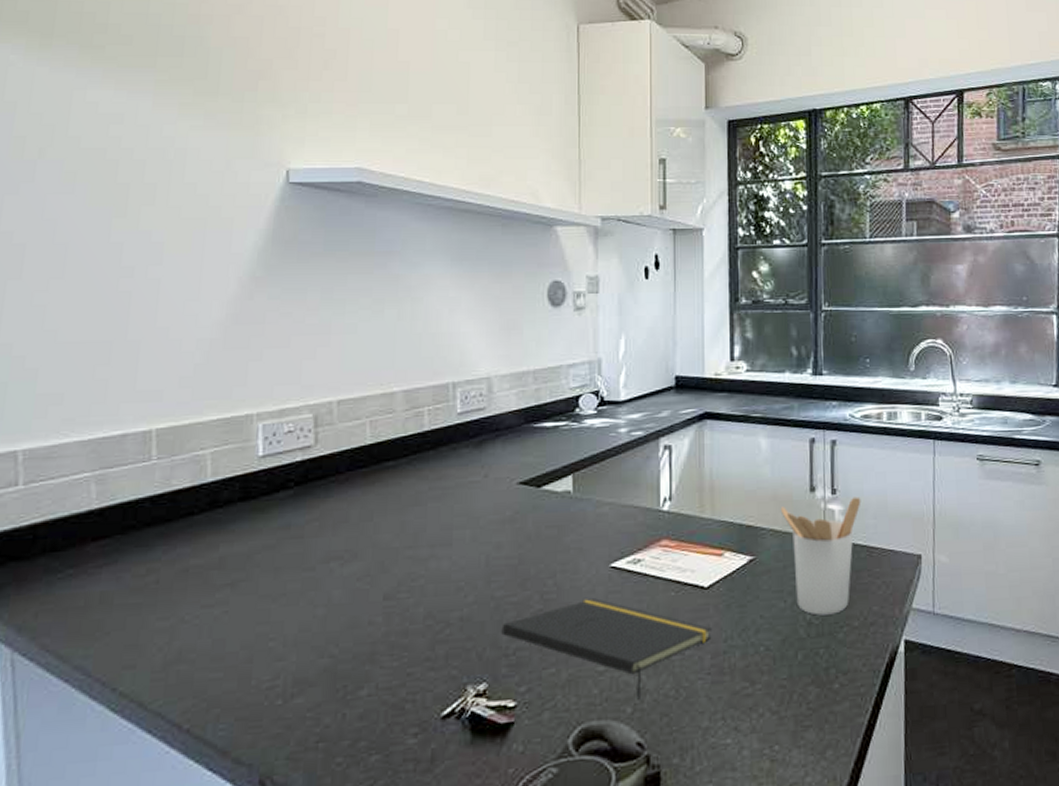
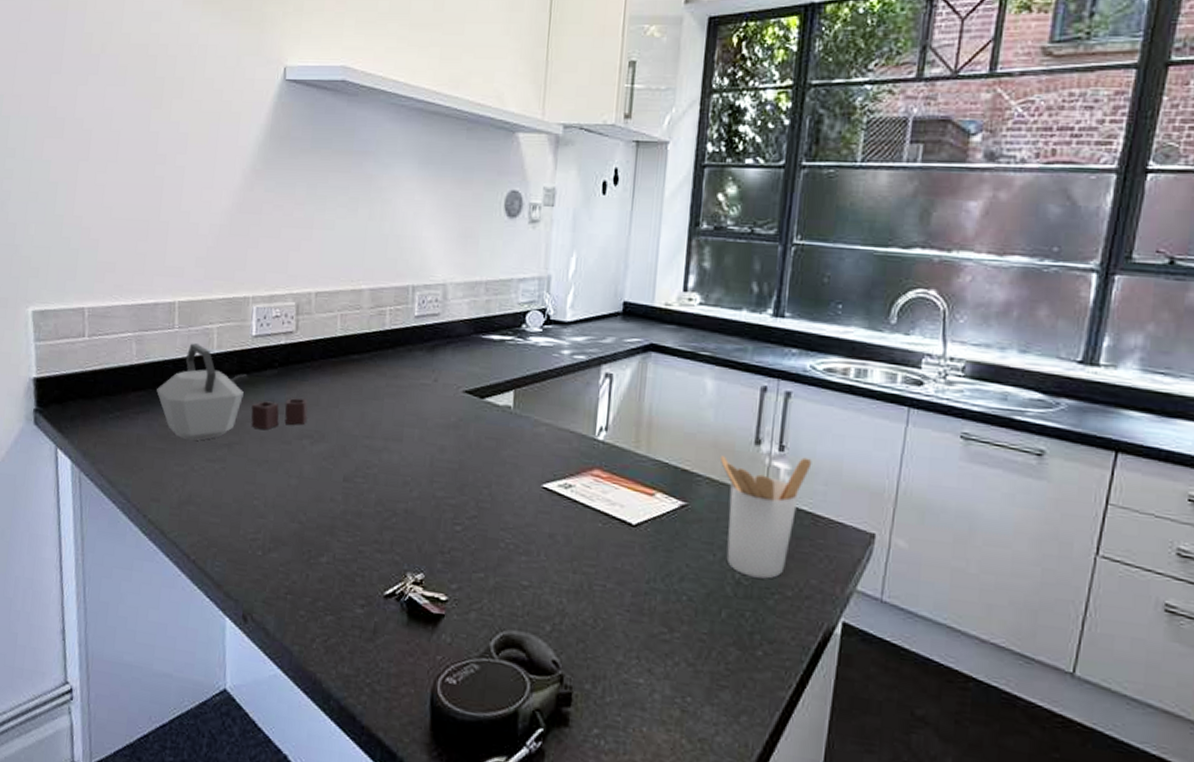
kettle: none [128,474,335,588] -> present [156,343,308,441]
notepad: present [501,598,712,702] -> none [439,514,635,622]

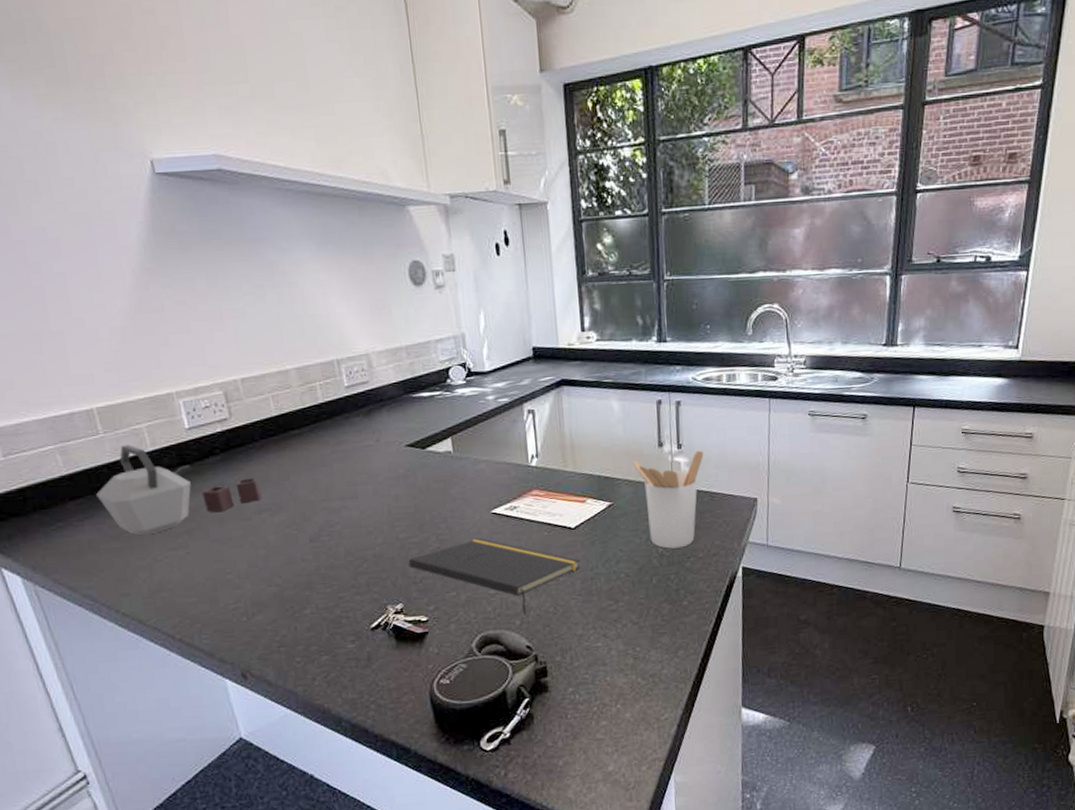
notepad: none [439,514,635,622] -> present [408,538,580,616]

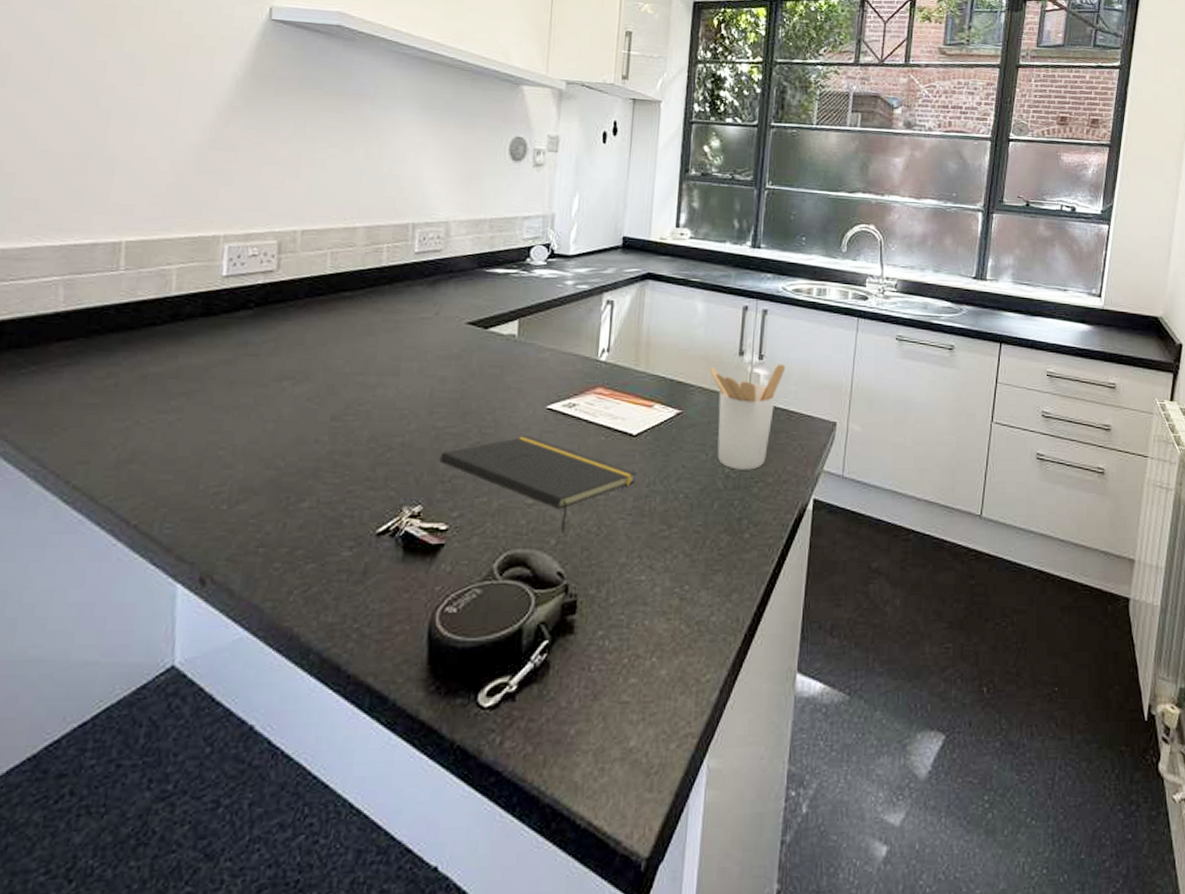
kettle: present [96,445,262,536] -> none [91,286,290,392]

